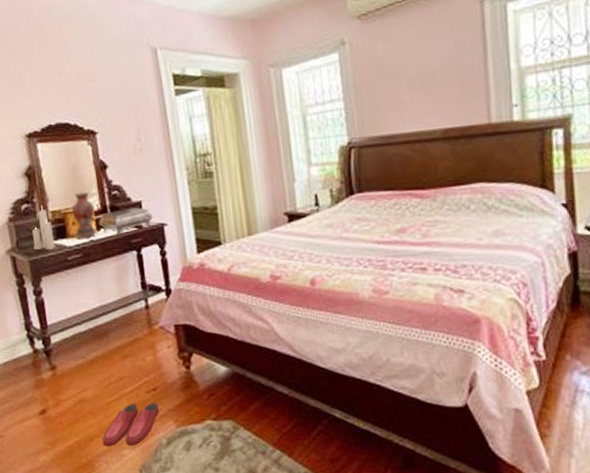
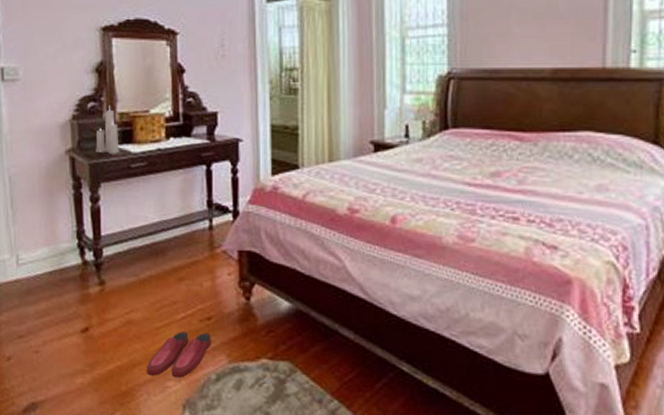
vase: present [72,192,96,240] -> none [141,96,167,148]
jewelry box: present [99,206,153,235] -> none [169,117,228,146]

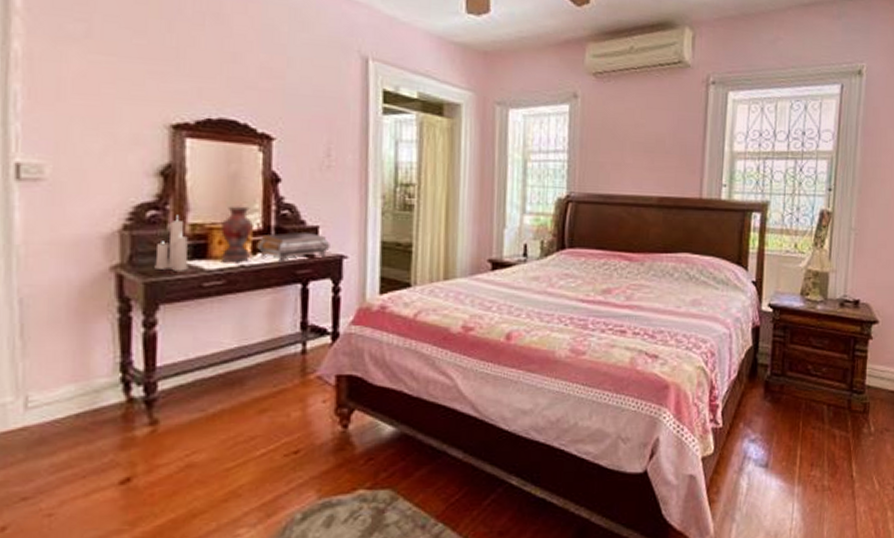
vase: none [141,96,167,148] -> present [220,206,255,265]
slippers: present [147,331,211,377] -> none [211,469,298,525]
jewelry box: none [169,117,228,146] -> present [257,231,330,263]

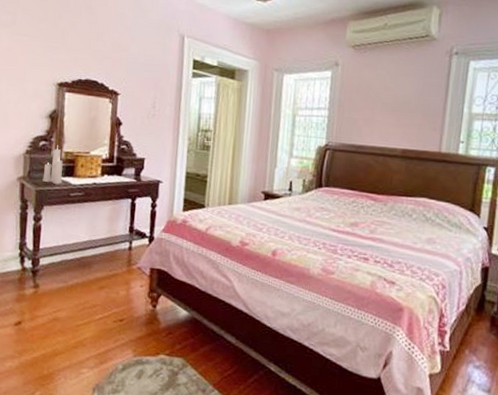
vase: present [220,206,255,265] -> none [82,140,104,182]
jewelry box: present [257,231,330,263] -> none [104,161,152,183]

